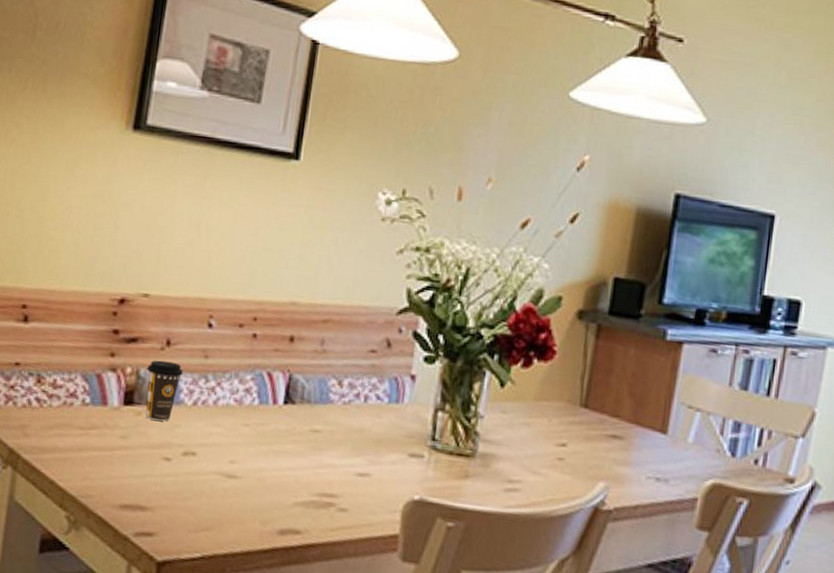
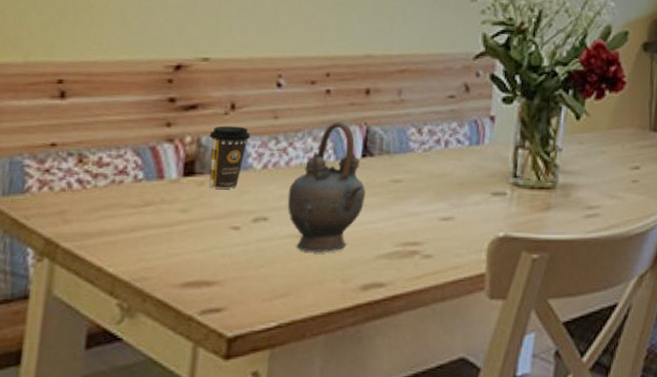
teapot: none [213,366,286,494] -> present [287,122,366,252]

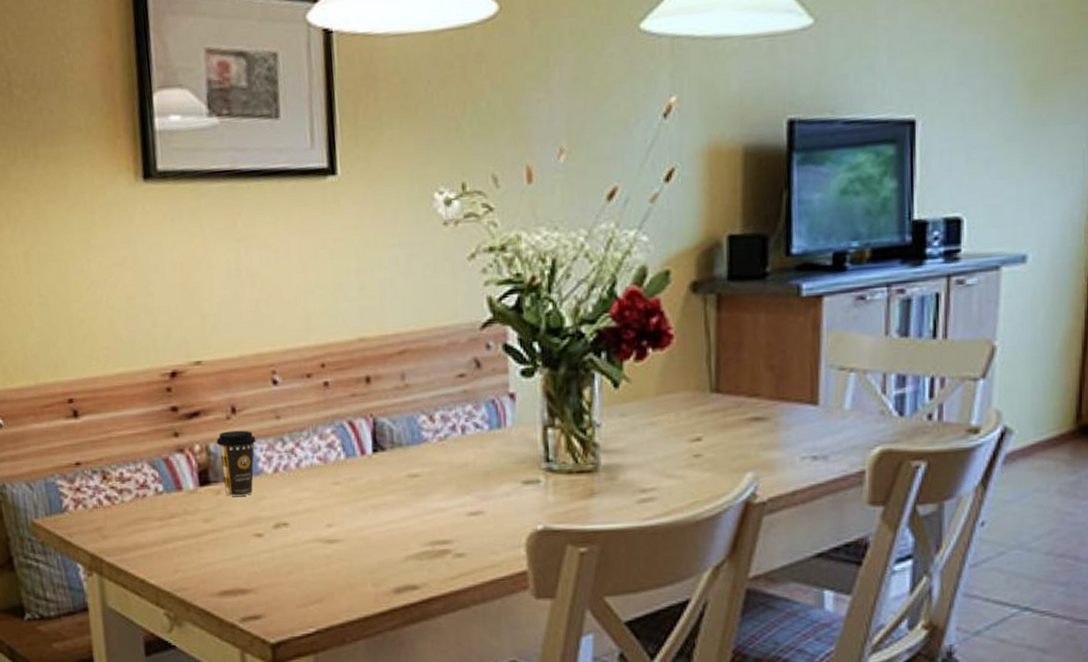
teapot: present [287,122,366,252] -> none [303,415,384,556]

